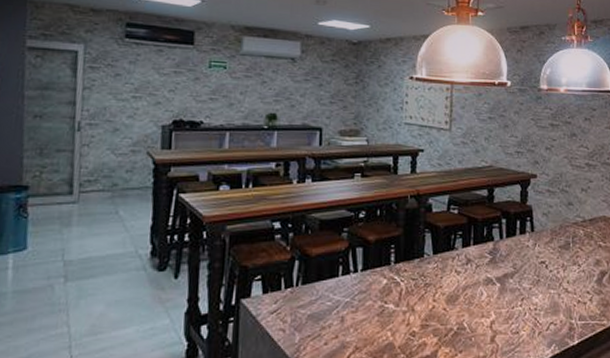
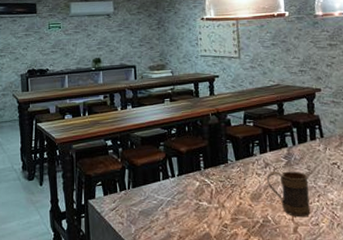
mug: none [467,269,513,325] -> present [267,171,311,218]

